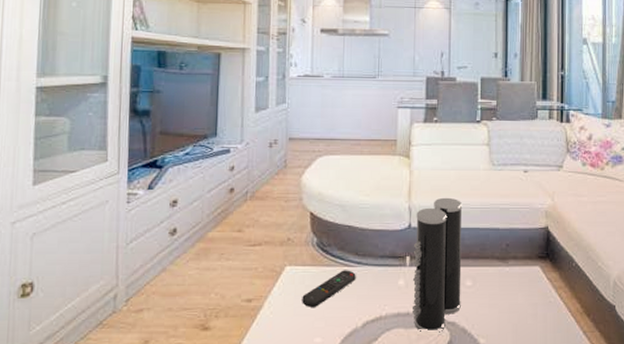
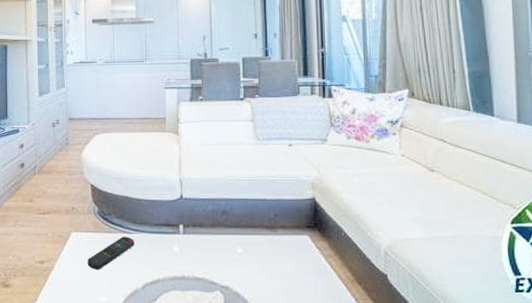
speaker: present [413,197,463,333] -> none [185,170,233,296]

